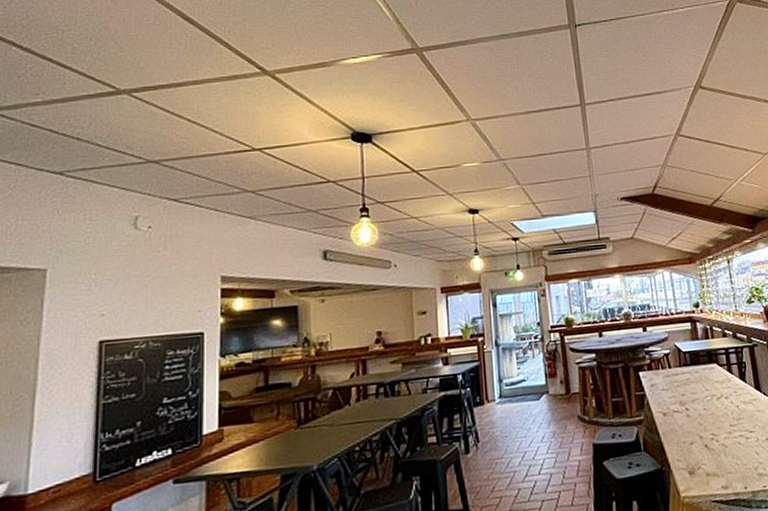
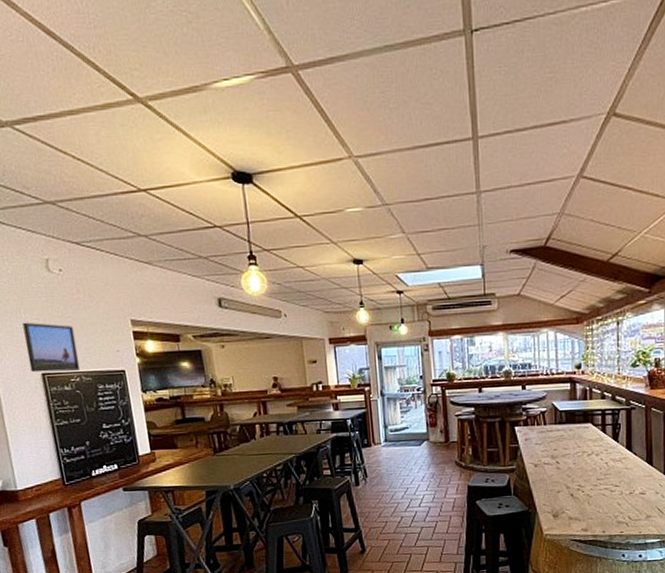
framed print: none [86,283,151,341] -> present [22,322,81,373]

